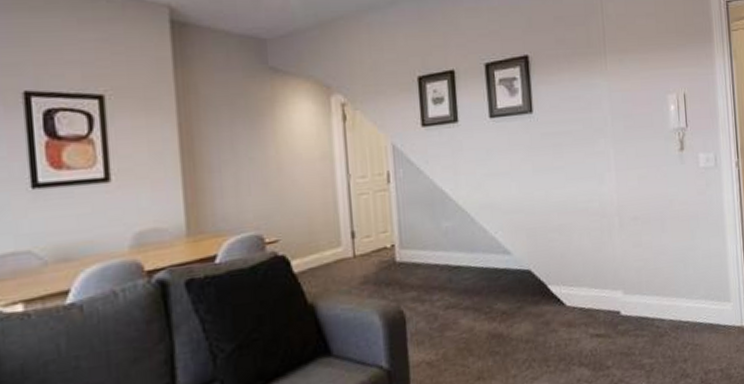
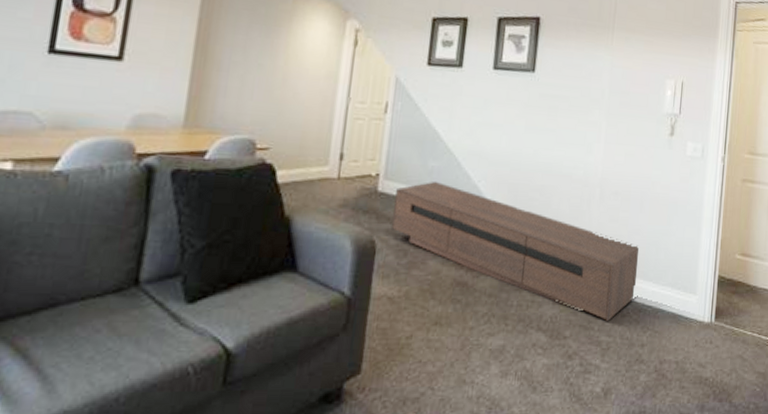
media console: none [415,241,670,345] -> present [392,182,640,322]

